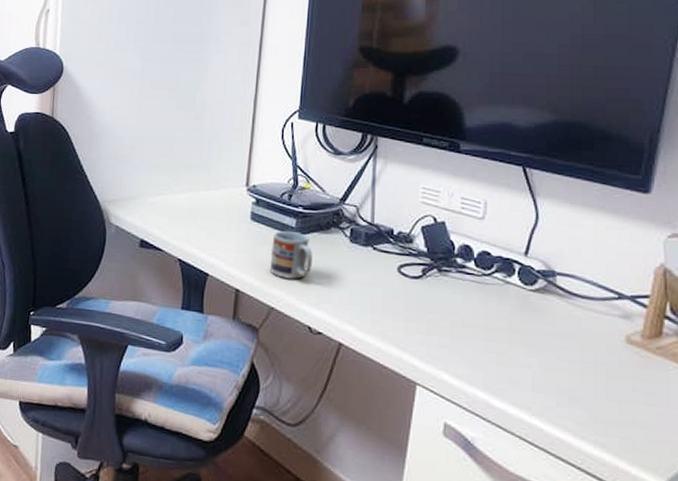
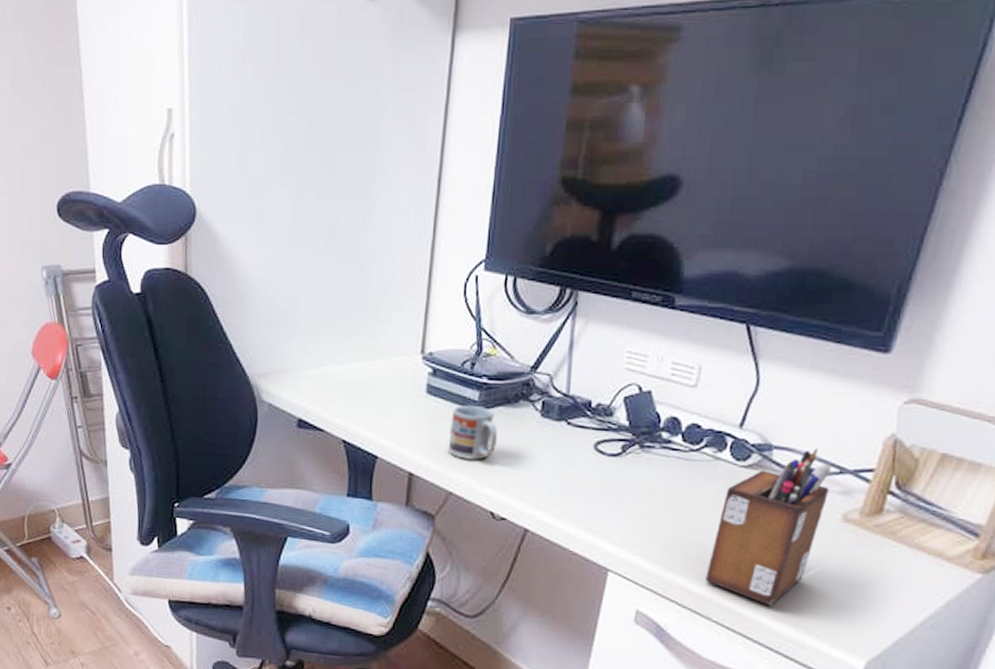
desk organizer: none [506,275,610,422] -> present [705,448,832,605]

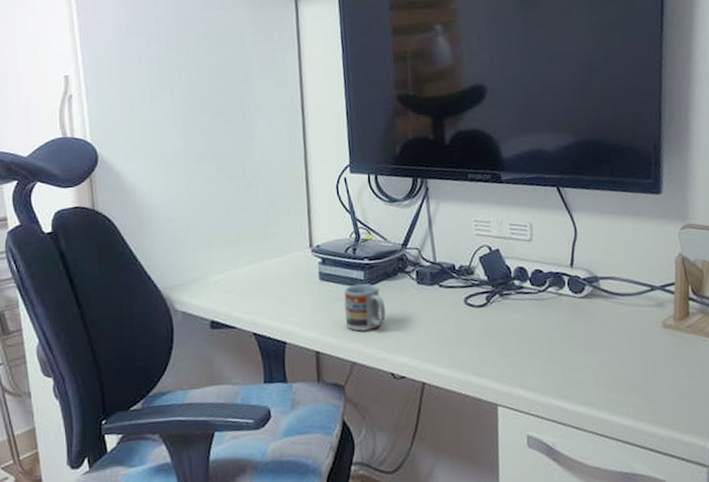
desk organizer: present [705,448,832,605] -> none [573,274,648,409]

